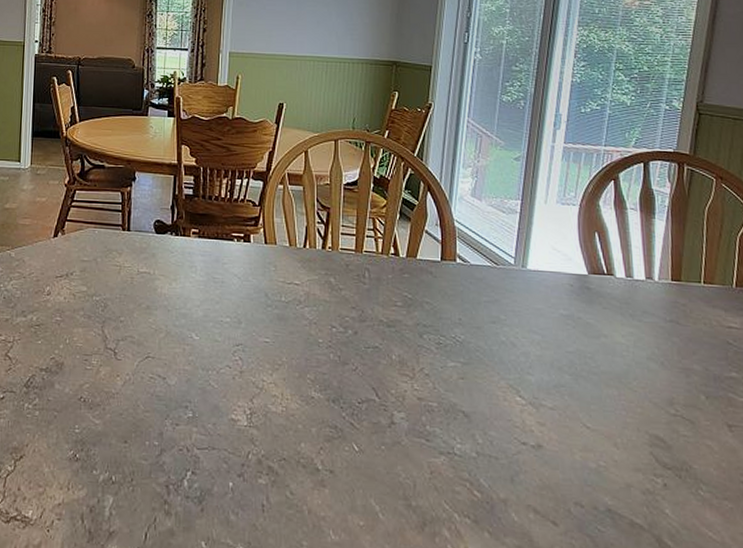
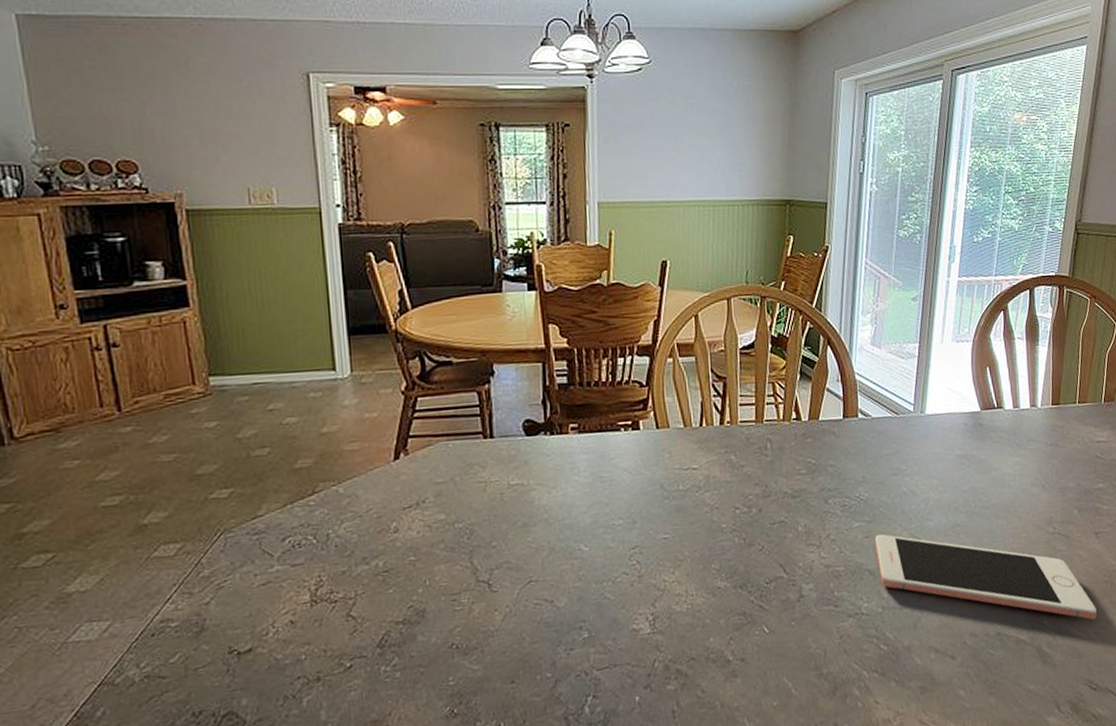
cell phone: none [471,378,732,522] -> present [875,534,1097,620]

